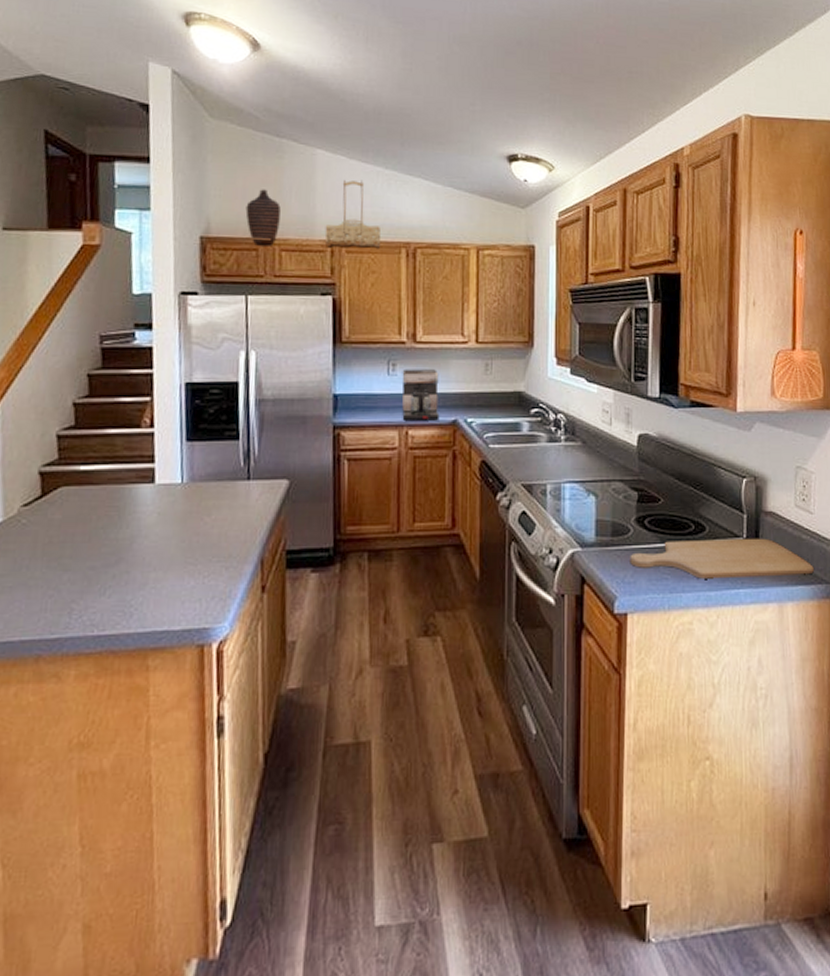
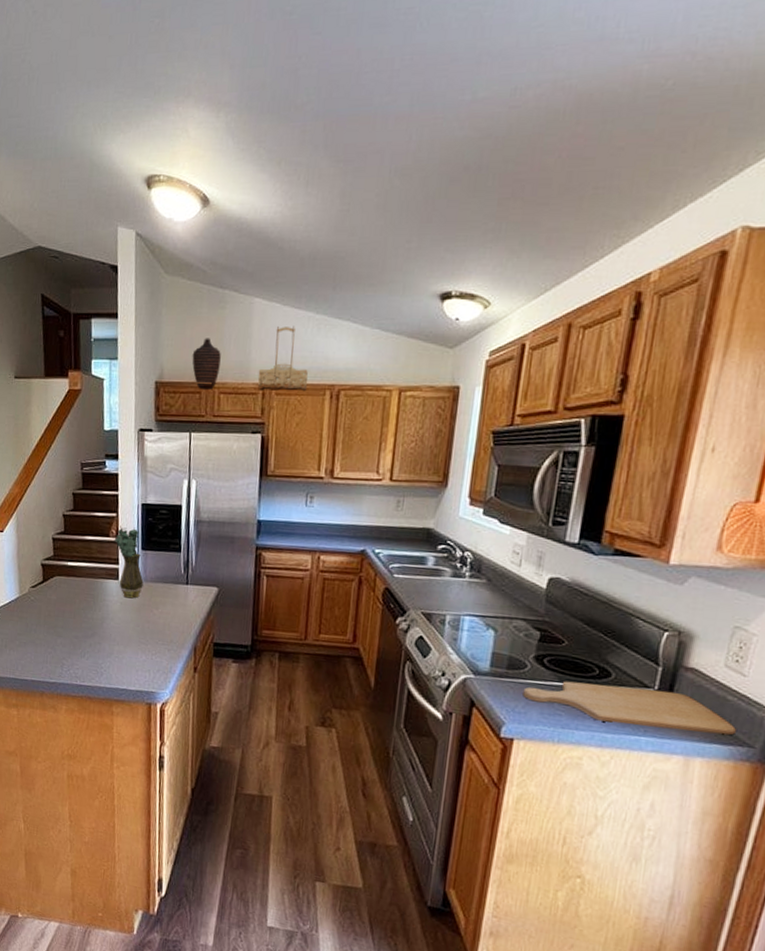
vase: none [147,412,190,506] -> present [114,526,144,599]
coffee maker: present [401,369,440,421] -> none [315,501,352,549]

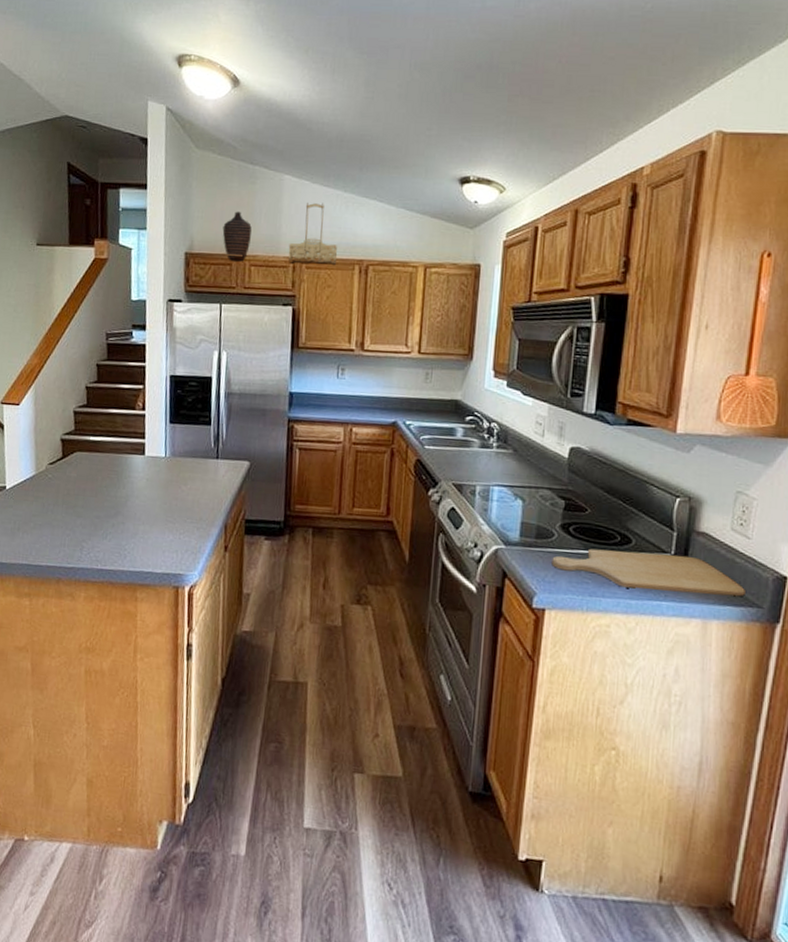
vase: present [114,526,144,599] -> none [140,398,172,475]

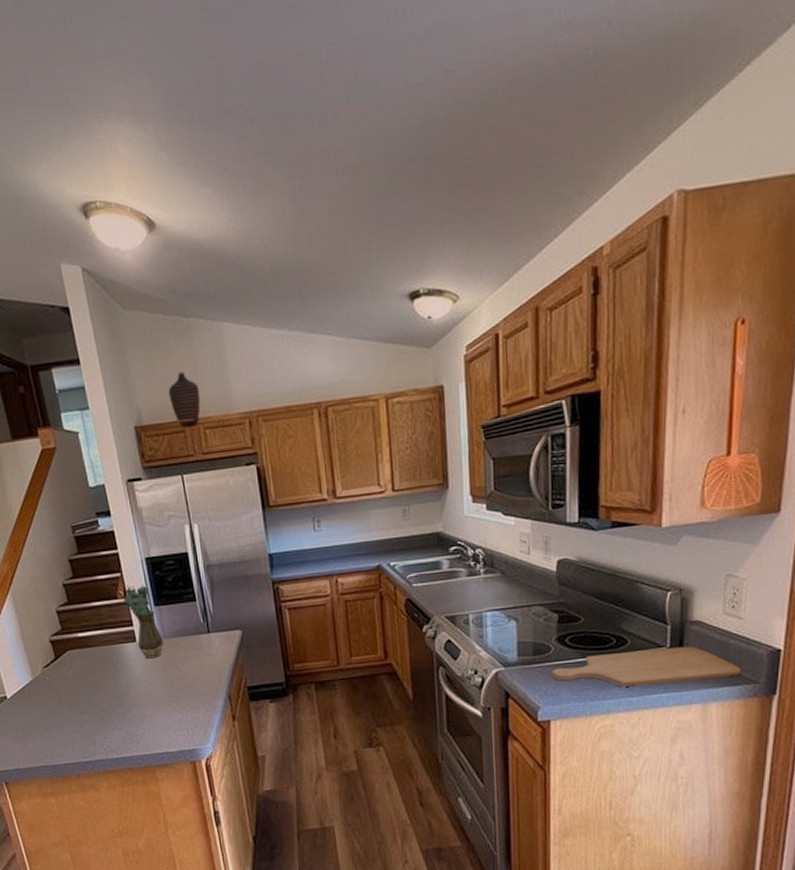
vase: none [140,398,172,475] -> present [123,584,164,659]
decorative basket: present [288,202,337,266] -> none [240,346,294,421]

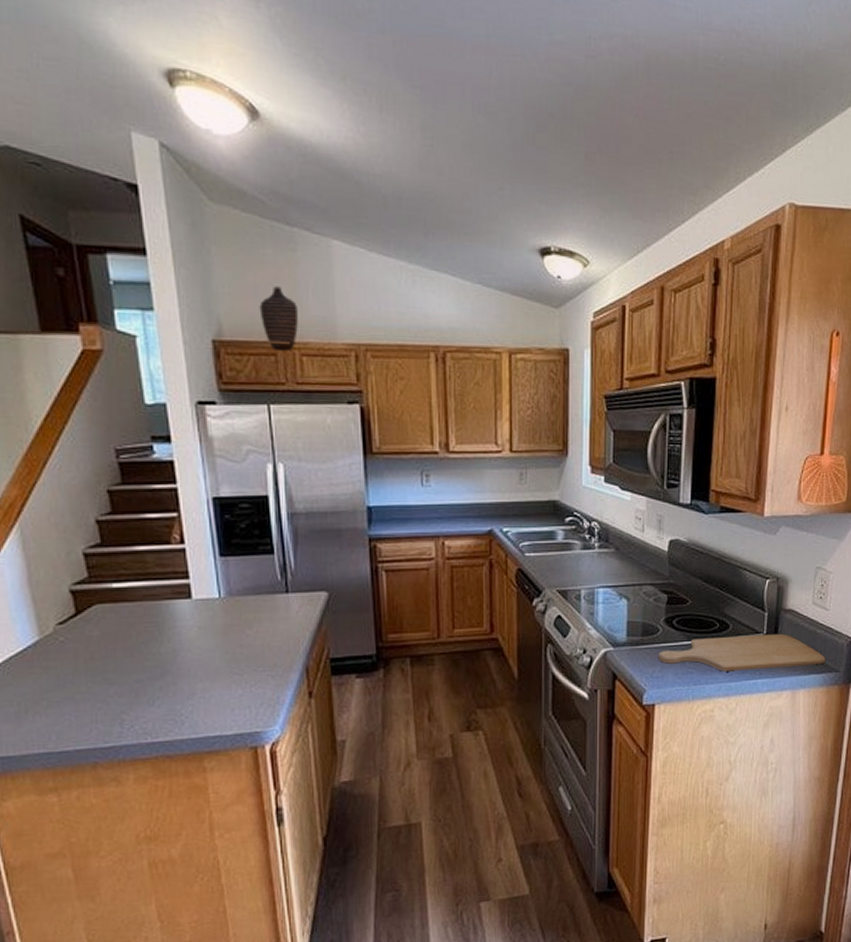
vase: present [123,584,164,659] -> none [178,528,228,620]

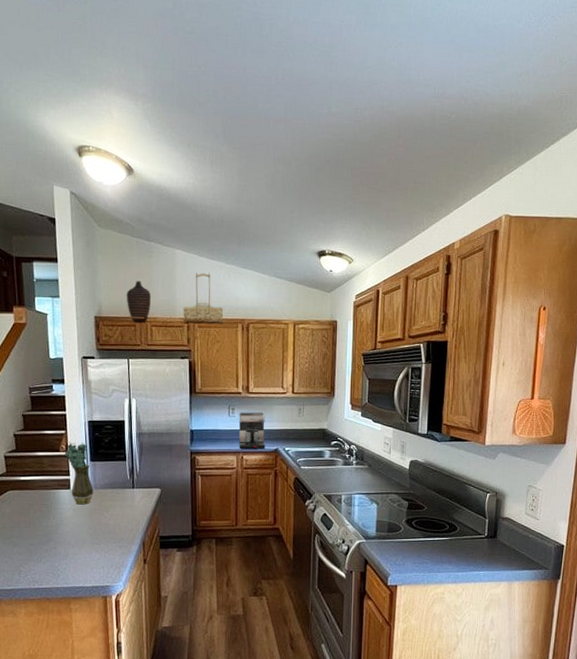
vase: none [178,528,228,620] -> present [64,441,94,505]
decorative basket: none [347,276,409,354] -> present [183,272,224,325]
coffee maker: none [436,479,475,531] -> present [238,412,266,449]
chopping board: present [658,633,825,672] -> none [400,536,536,564]

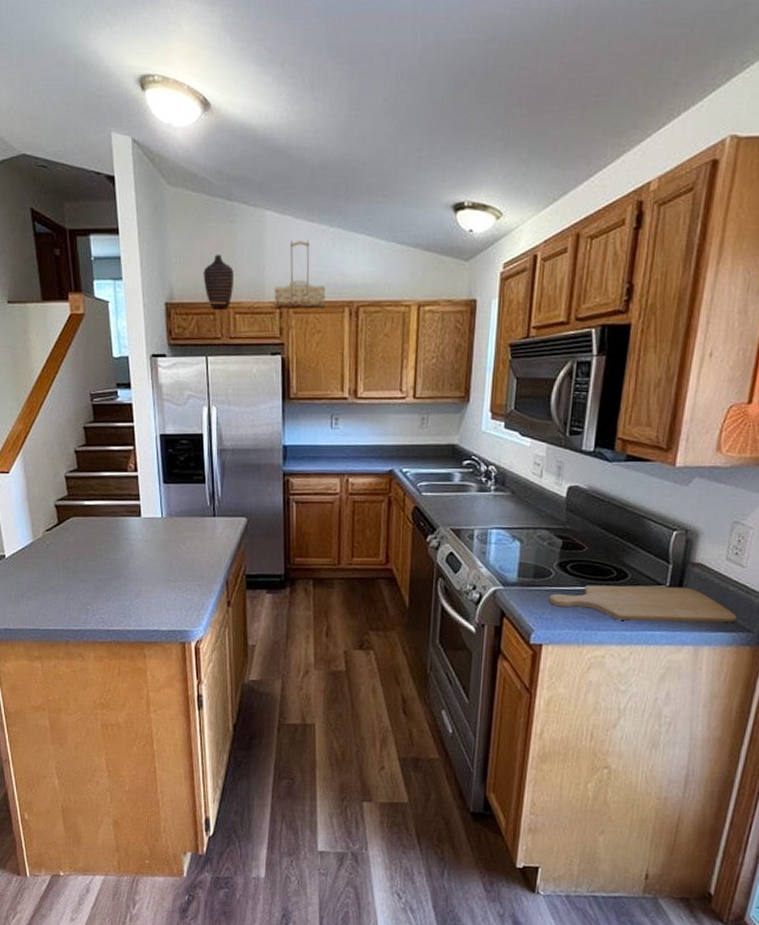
vase: present [64,441,94,505] -> none [133,459,168,535]
coffee maker: present [238,412,266,449] -> none [343,422,378,470]
chopping board: none [400,536,536,564] -> present [549,585,737,623]

